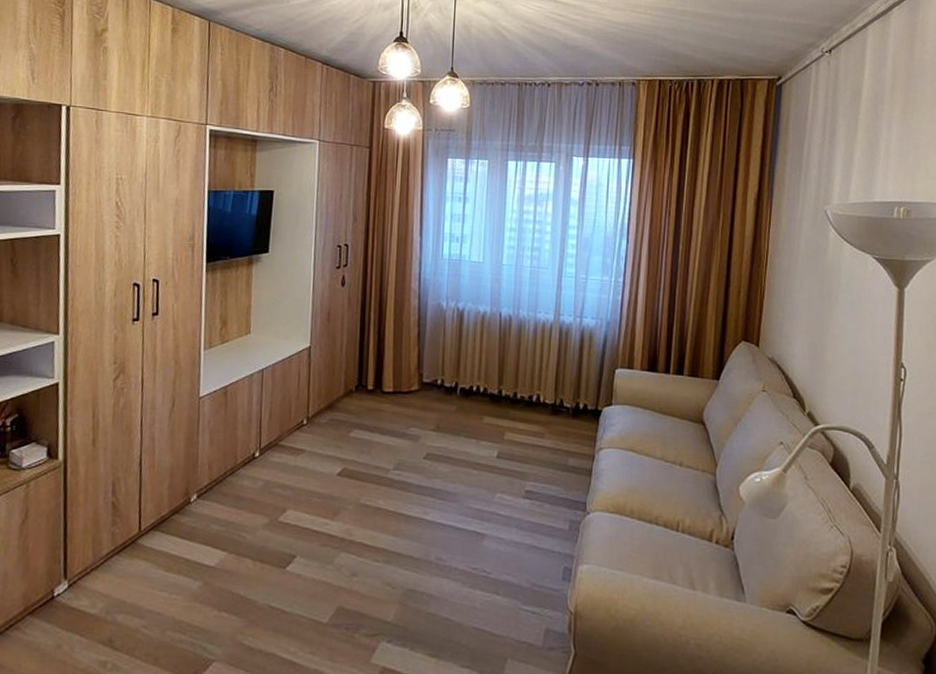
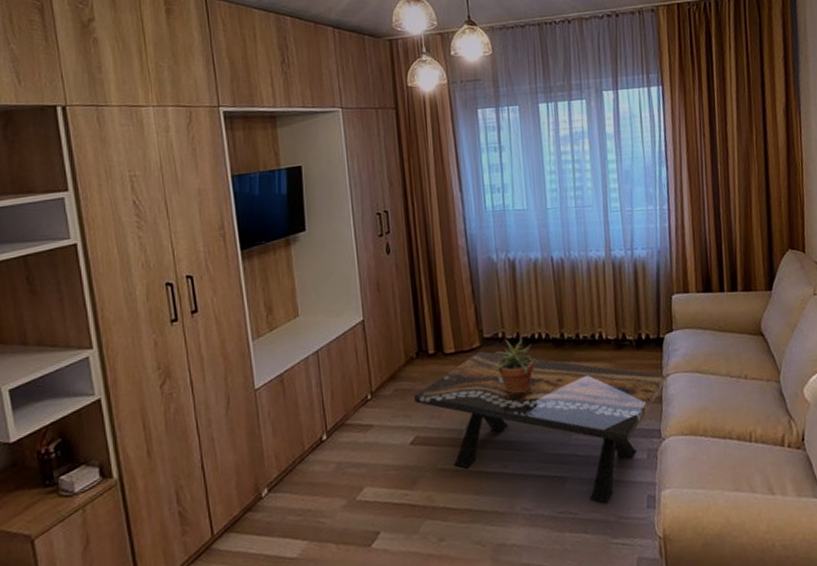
coffee table: none [346,394,598,568] -> present [413,351,666,503]
potted plant: none [426,387,475,443] -> present [491,339,541,394]

